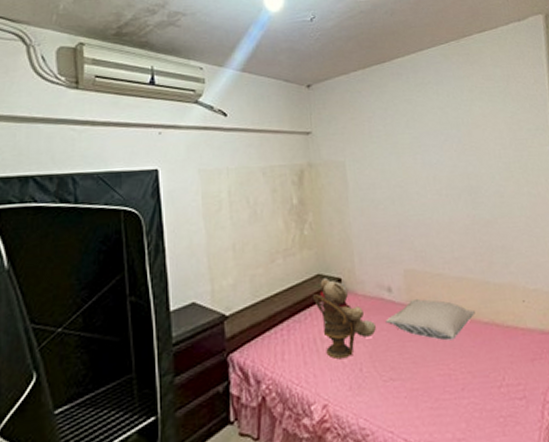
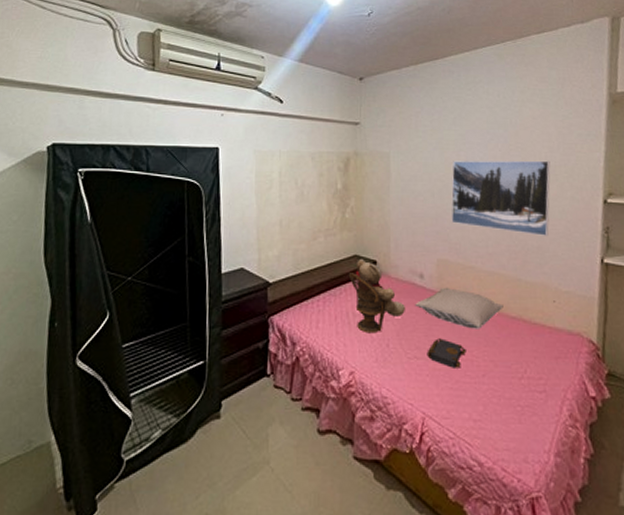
book: none [402,354,443,386] -> present [427,338,466,368]
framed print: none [409,157,511,235] -> present [451,160,551,236]

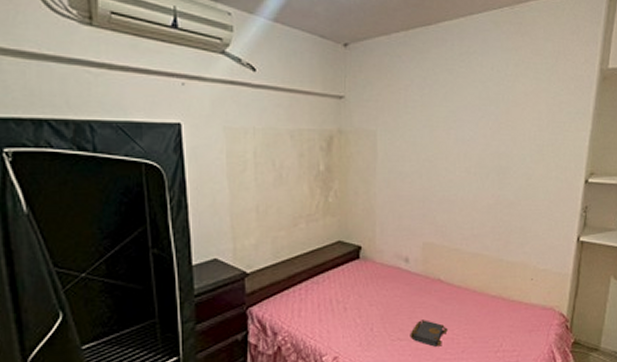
teddy bear: present [348,259,405,334] -> none [331,245,389,319]
pillow: present [415,288,503,329] -> none [400,271,485,309]
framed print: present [451,160,551,236] -> none [438,139,539,217]

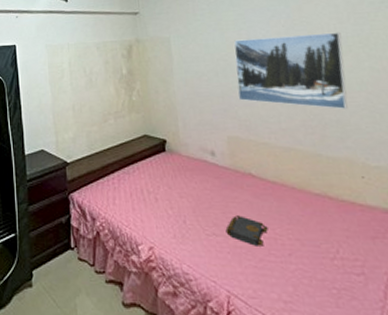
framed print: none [438,139,539,217] -> present [234,32,348,109]

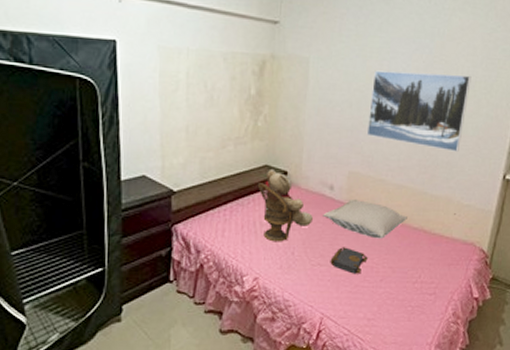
teddy bear: none [139,139,199,210] -> present [257,170,313,242]
pillow: none [209,165,305,206] -> present [323,200,407,239]

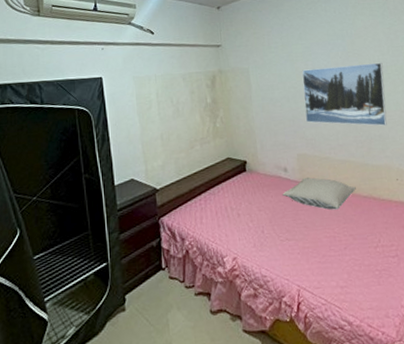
teddy bear: present [257,170,313,242] -> none [223,161,275,224]
book: present [330,247,368,274] -> none [296,221,329,245]

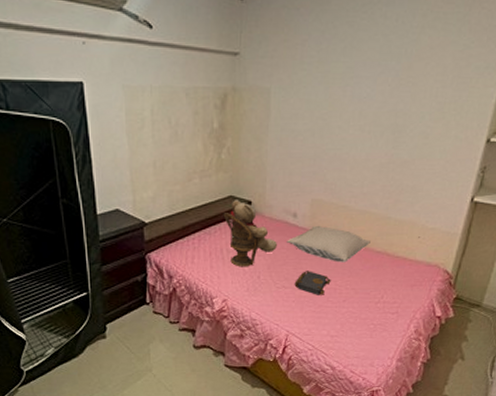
teddy bear: none [223,161,275,224] -> present [223,200,277,267]
book: none [296,221,329,245] -> present [294,271,331,295]
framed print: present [302,62,387,126] -> none [329,96,440,176]

